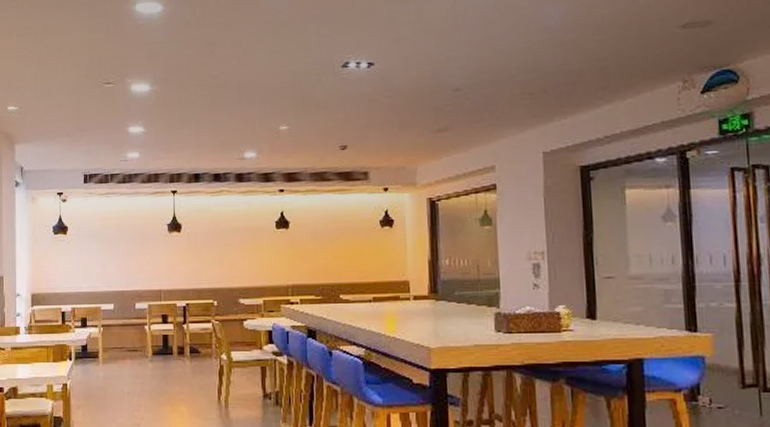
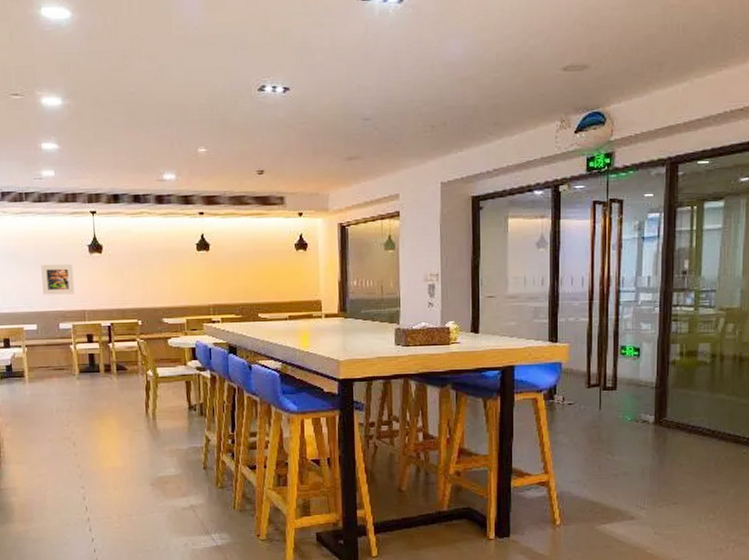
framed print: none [121,243,152,275] -> present [41,264,75,295]

